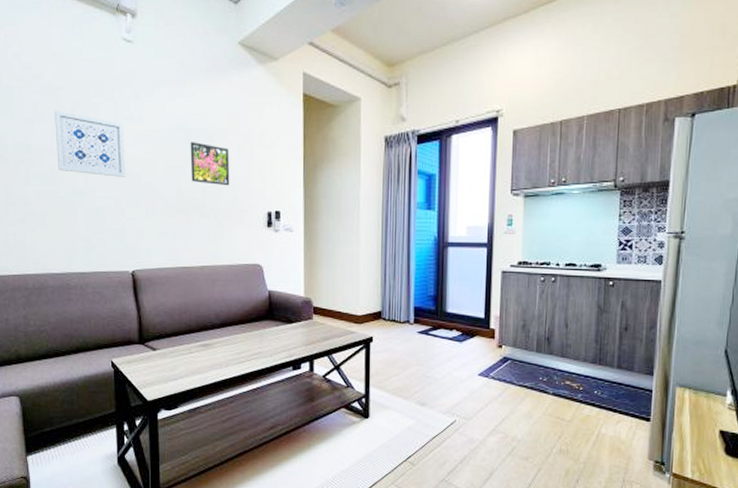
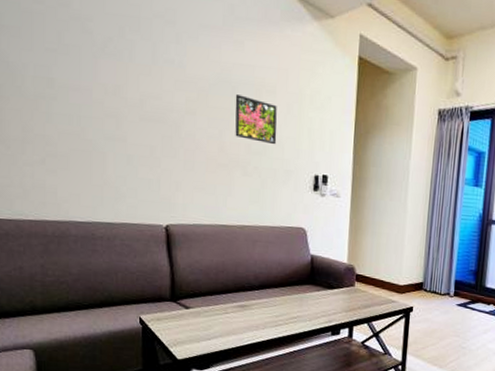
wall art: present [54,111,126,177] -> none [82,44,163,125]

